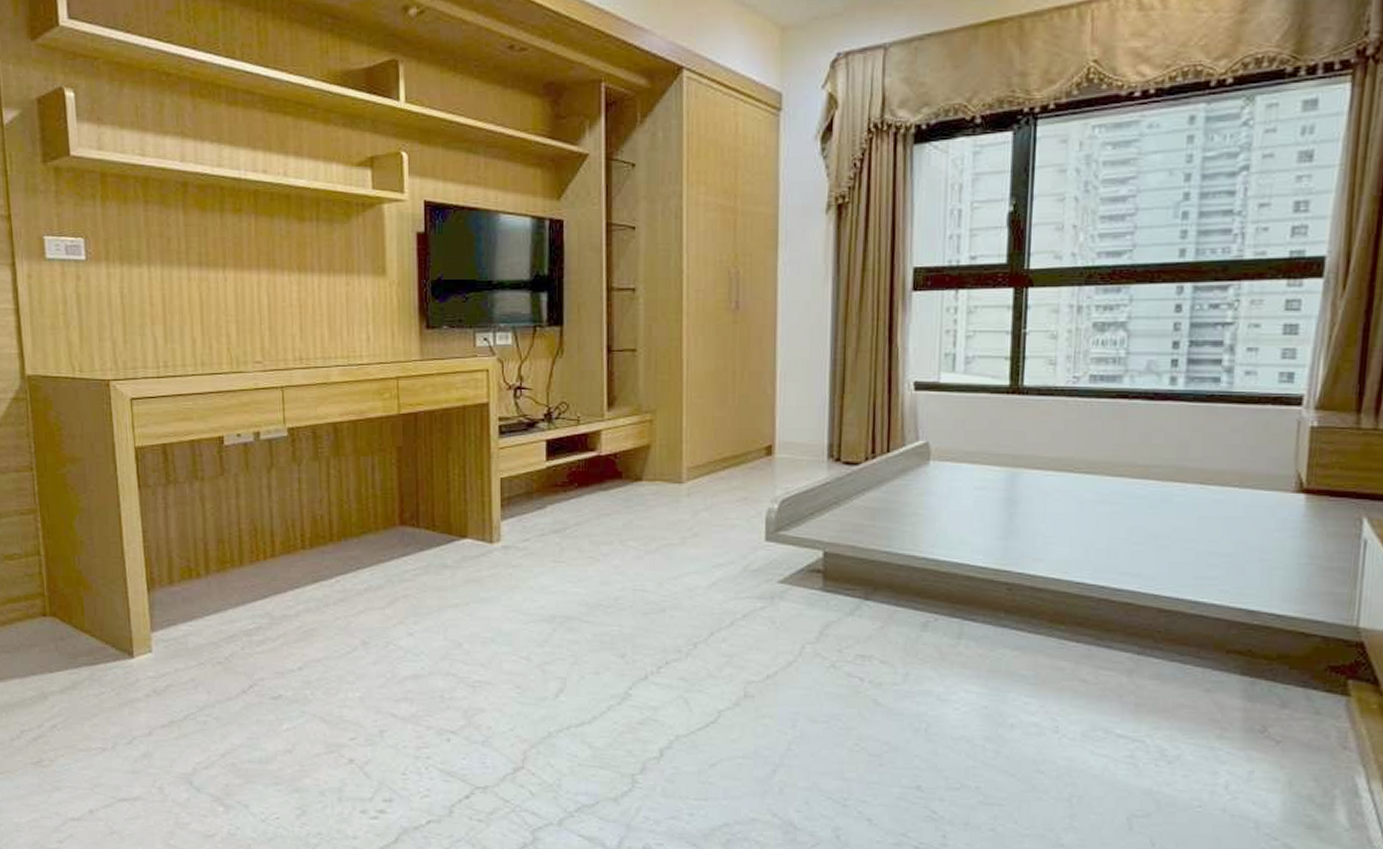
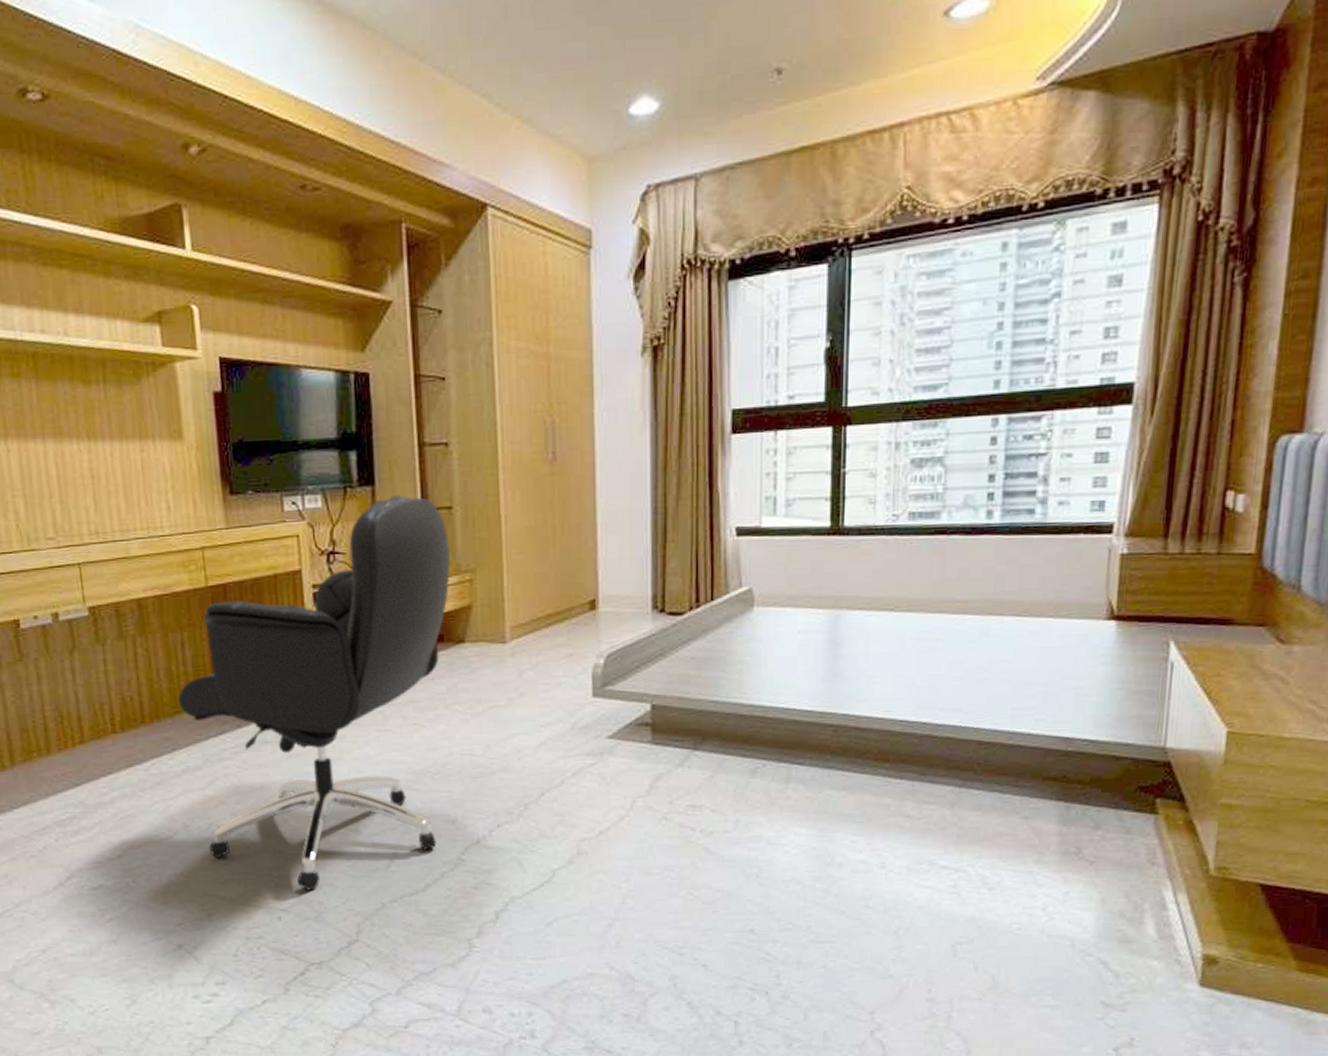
office chair: none [366,336,631,715] -> present [178,495,450,891]

